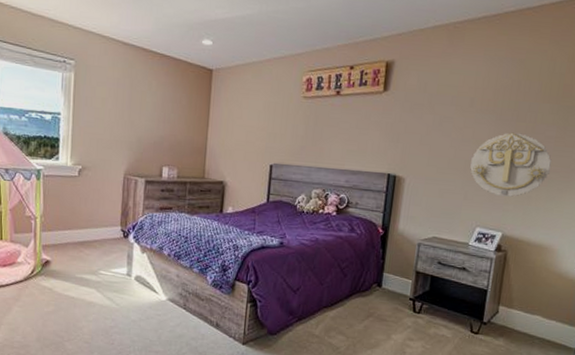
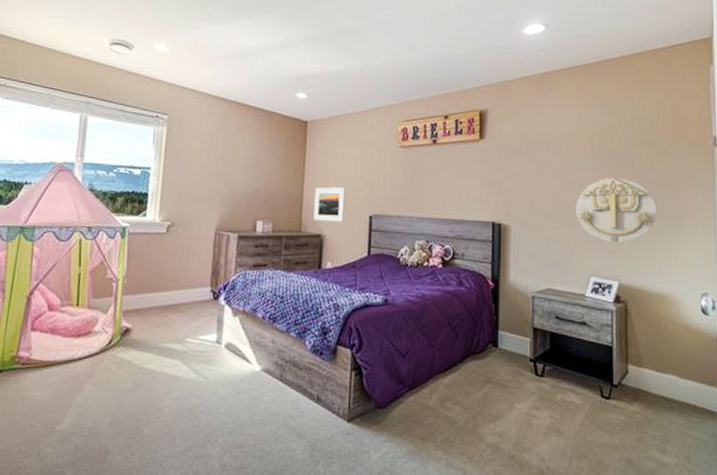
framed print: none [216,136,248,170] -> present [313,187,346,222]

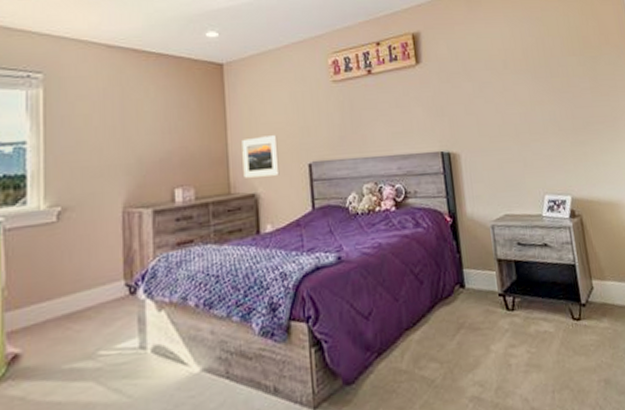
wall decoration: present [576,177,657,243] -> none [520,88,596,157]

